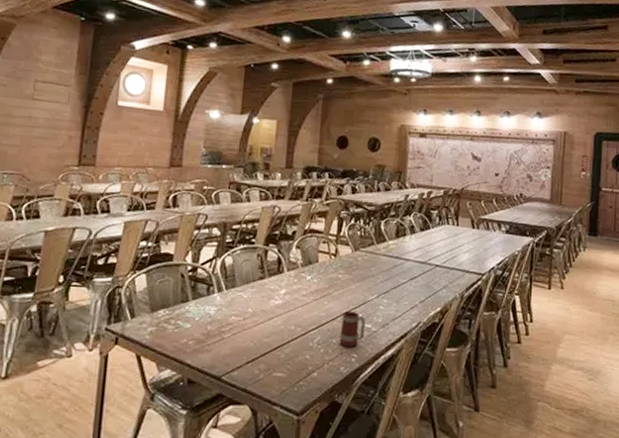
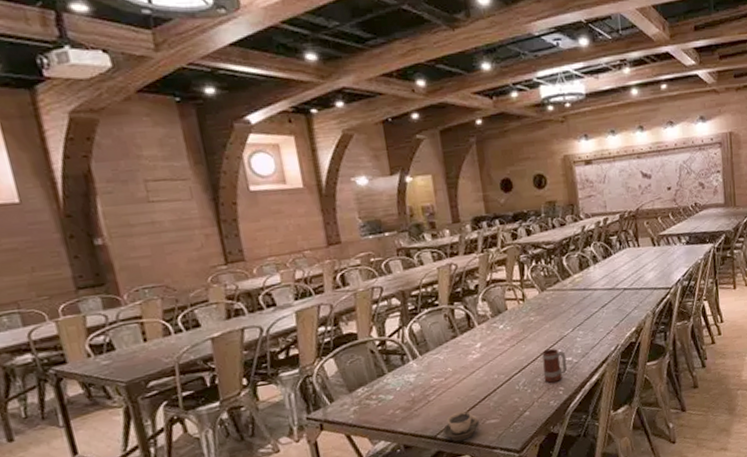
cup: none [228,356,267,388] -> present [442,410,480,442]

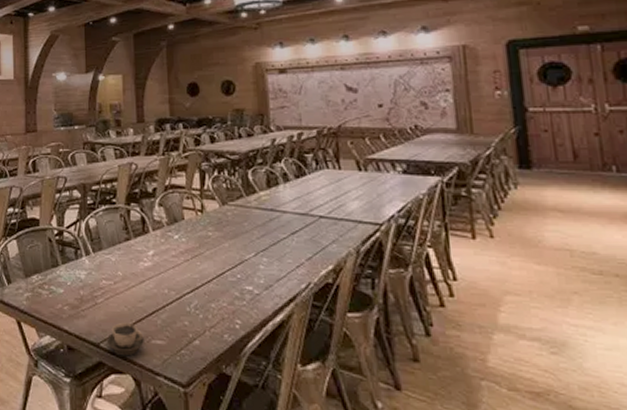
beer mug: present [542,348,567,383] -> none [218,271,246,314]

